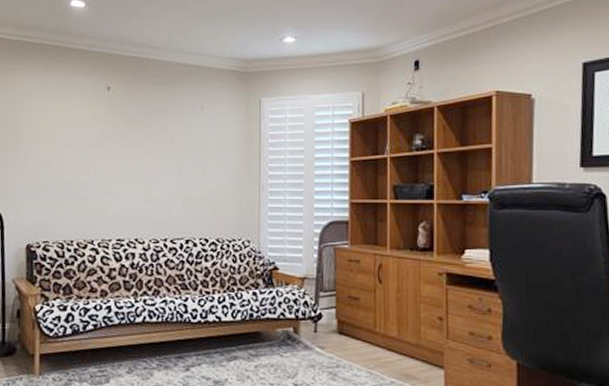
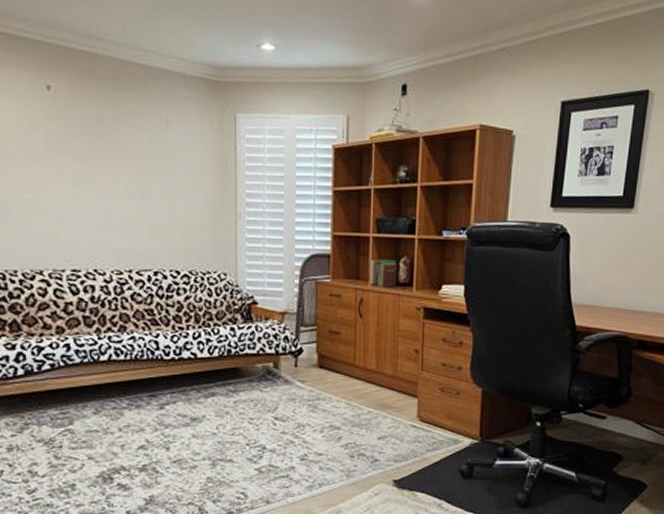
books: none [388,225,416,253] -> present [369,260,397,288]

